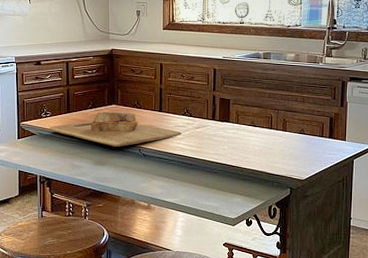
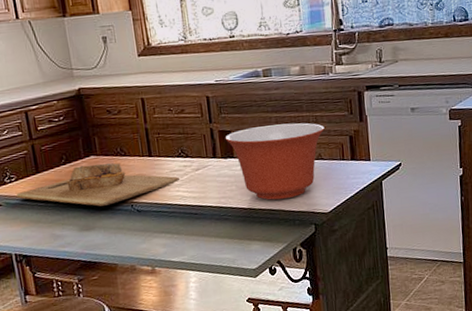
mixing bowl: none [224,99,310,162] -> present [225,123,325,200]

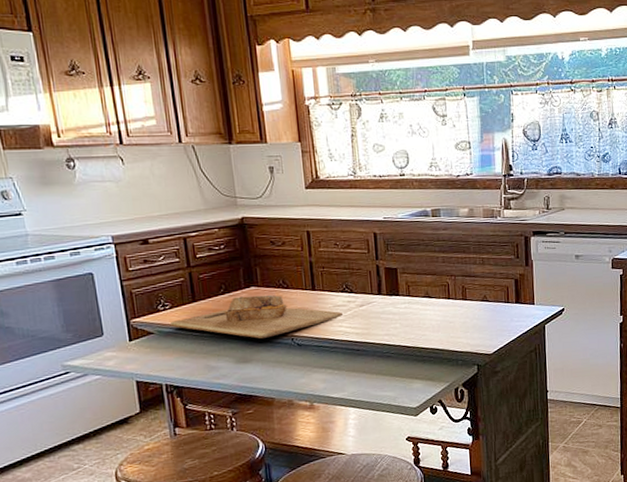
mixing bowl: present [225,123,325,200] -> none [391,264,491,339]

